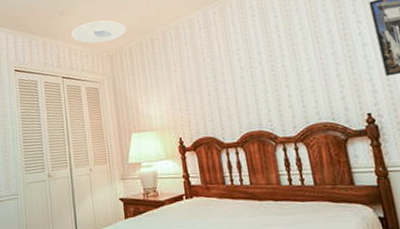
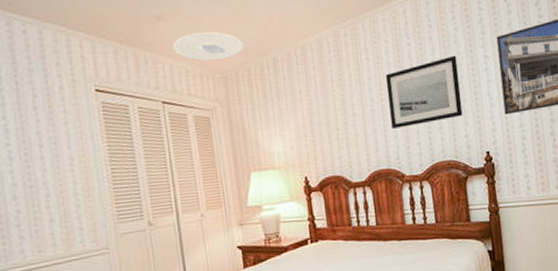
wall art: none [253,23,337,94] -> present [385,55,463,130]

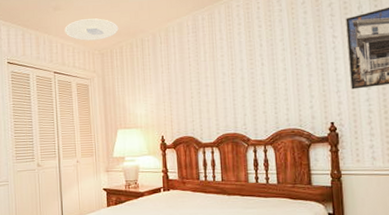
wall art: present [385,55,463,130] -> none [236,35,309,100]

